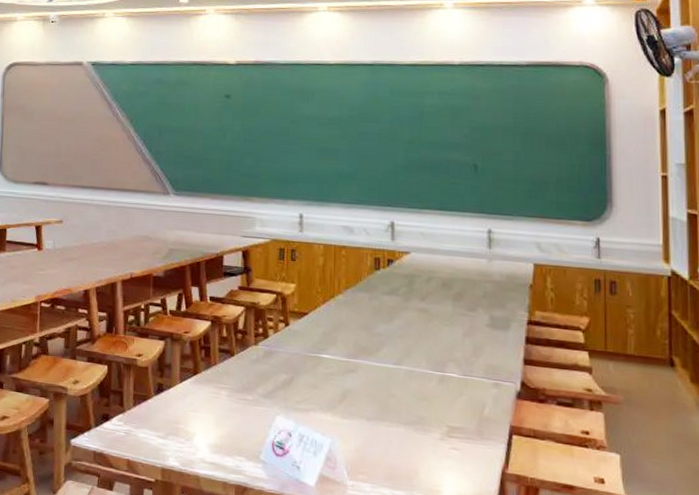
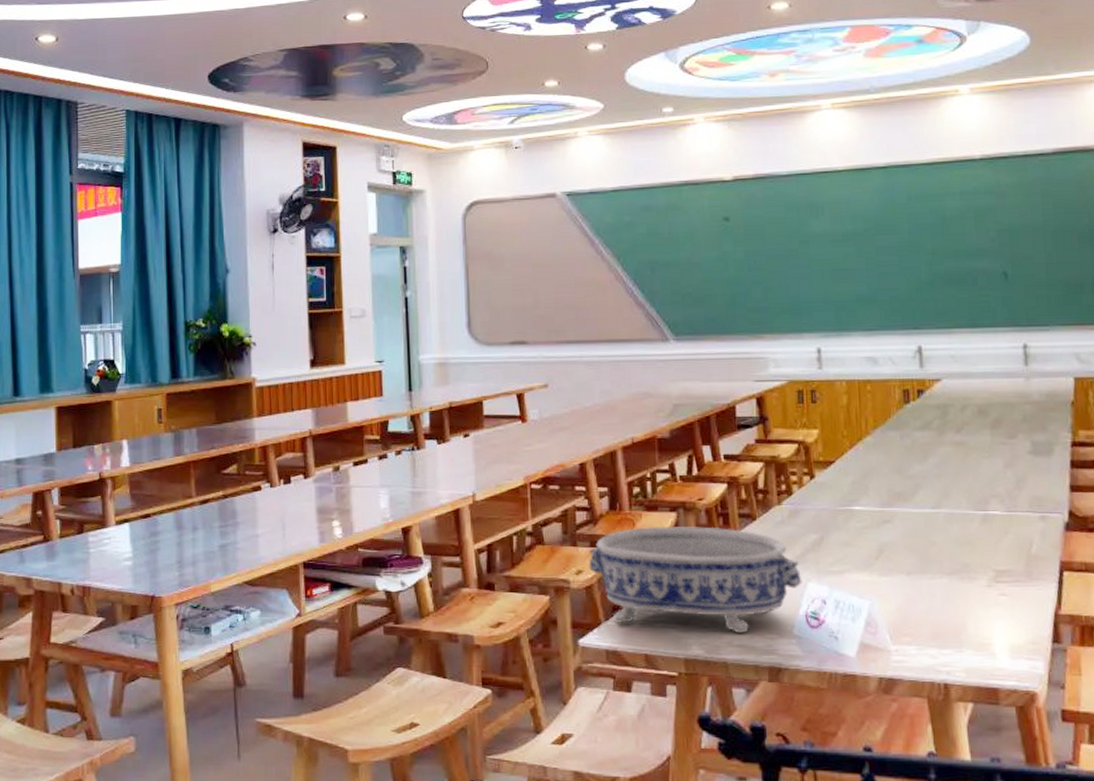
decorative bowl: none [85,350,272,453] -> present [588,526,803,634]

